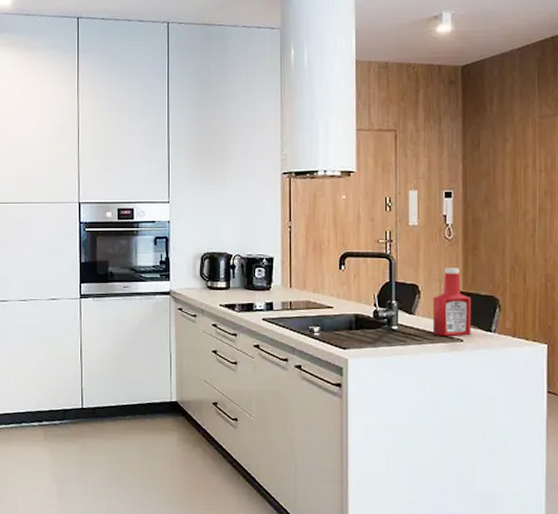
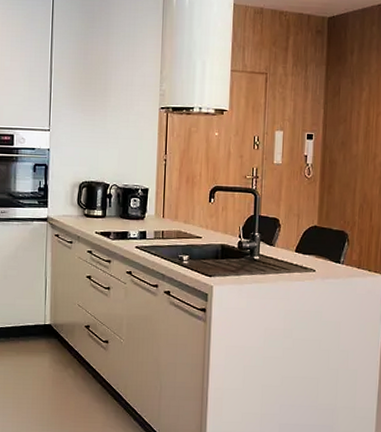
ketchup bottle: present [433,268,472,336] -> none [290,204,325,267]

